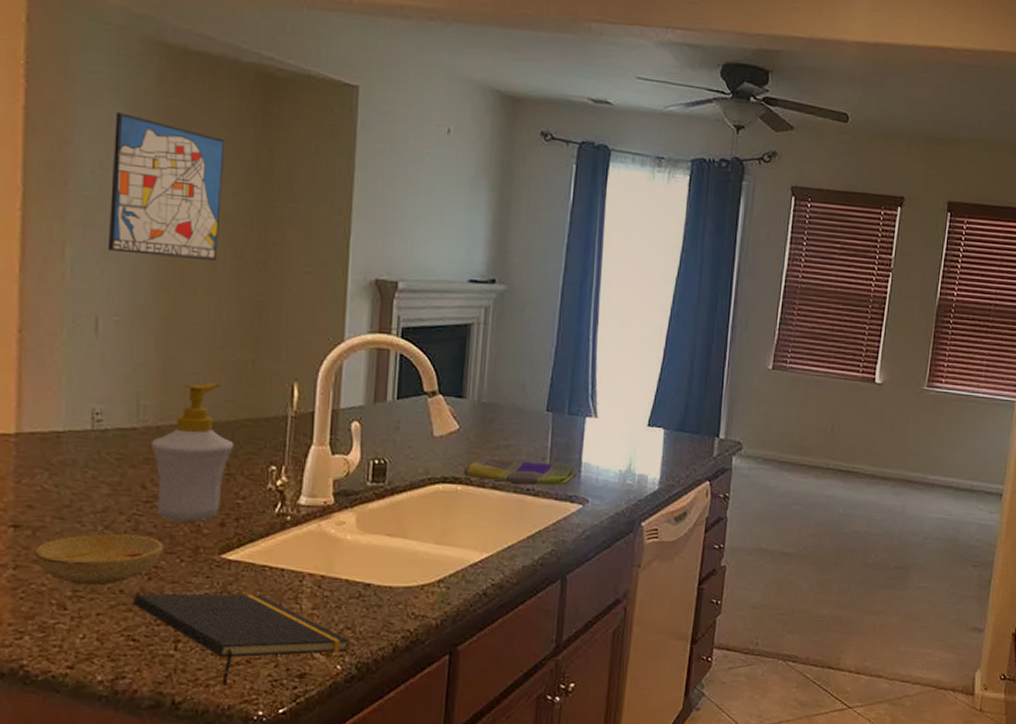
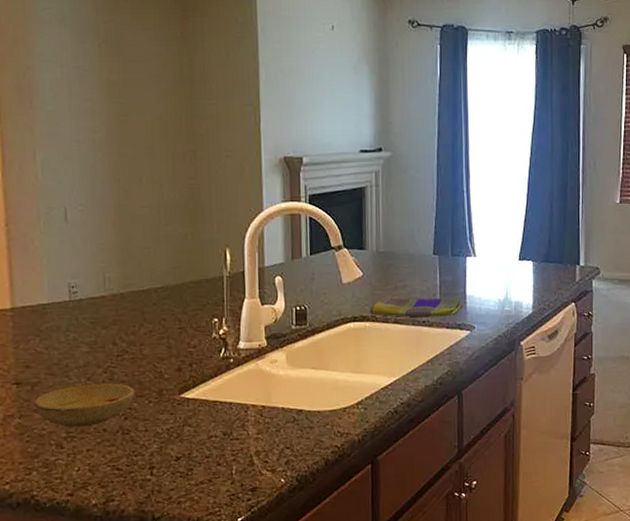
wall art: present [107,112,226,260] -> none [65,40,156,154]
notepad: present [133,593,350,685] -> none [114,425,290,501]
soap bottle: present [150,382,235,522] -> none [116,254,183,370]

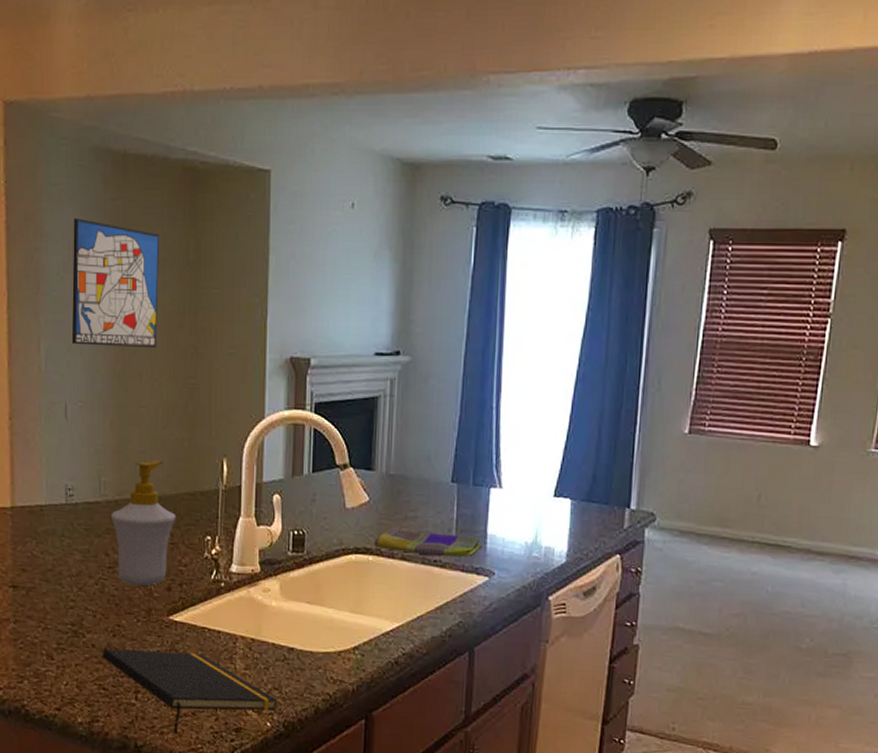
bowl: present [34,383,135,428] -> none [29,595,124,641]
wall art: none [65,40,156,154] -> present [71,219,160,347]
notepad: none [114,425,290,501] -> present [102,648,277,734]
soap bottle: none [116,254,183,370] -> present [110,460,176,586]

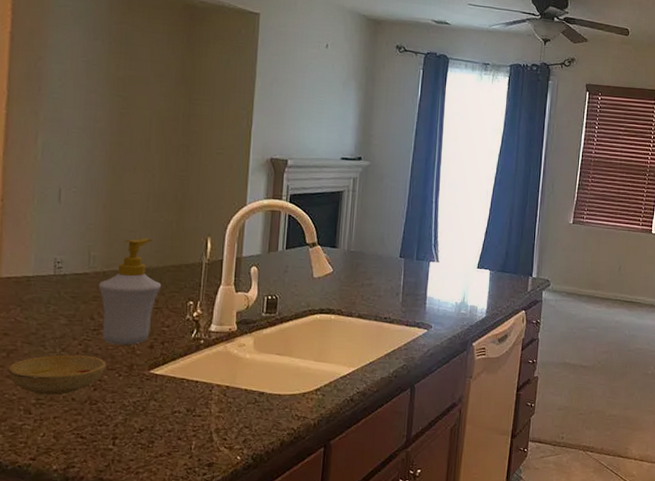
bowl: none [29,595,124,641] -> present [8,355,107,396]
wall art: present [71,219,160,347] -> none [69,35,160,145]
notepad: present [102,648,277,734] -> none [82,401,247,473]
dish towel: present [373,526,483,558] -> none [335,292,423,315]

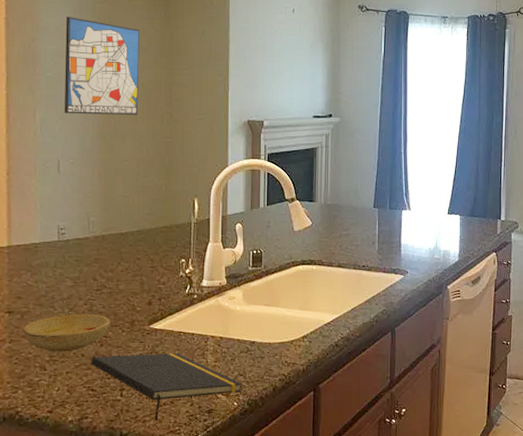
wall art: none [69,35,160,145] -> present [64,17,140,115]
notepad: none [82,401,247,473] -> present [91,353,242,421]
soap bottle: present [98,238,162,346] -> none [98,202,156,303]

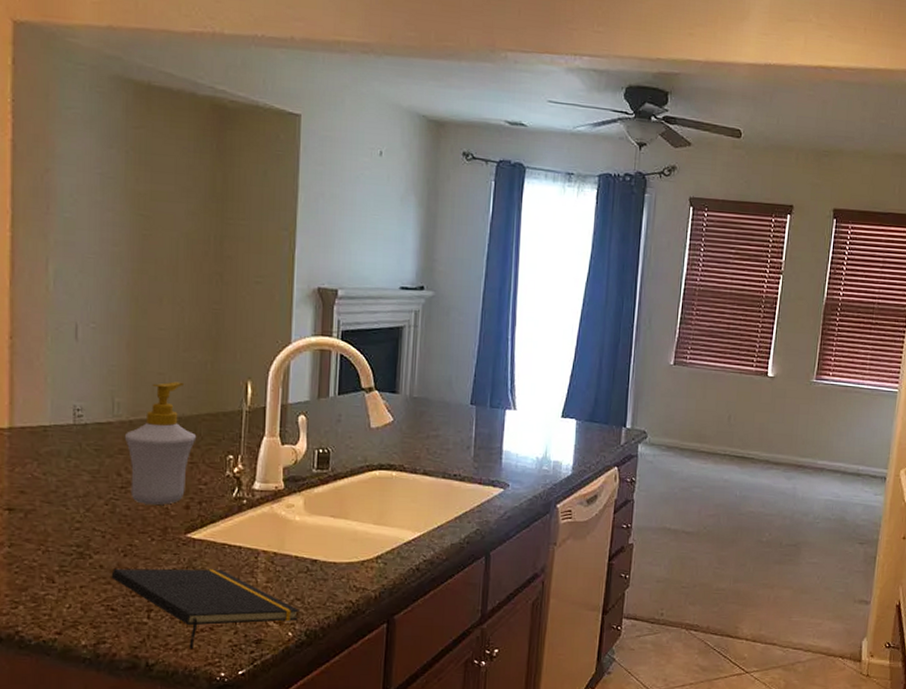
bowl: present [23,314,110,353] -> none [27,516,137,562]
wall art: present [64,17,140,115] -> none [84,143,185,273]
soap bottle: none [98,202,156,303] -> present [124,381,197,506]

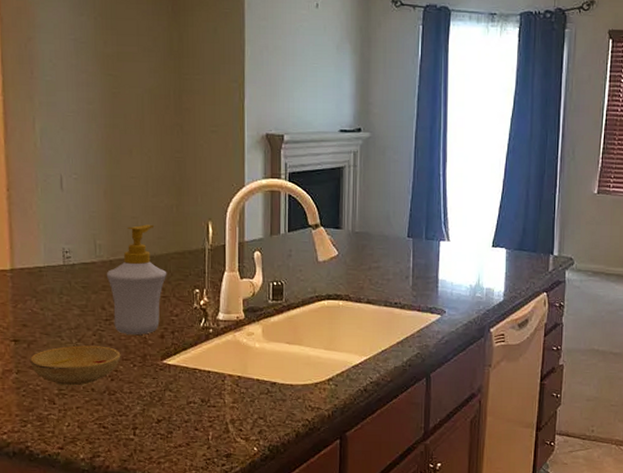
bowl: none [27,516,137,562] -> present [30,345,121,386]
notepad: present [111,568,299,650] -> none [101,391,263,463]

